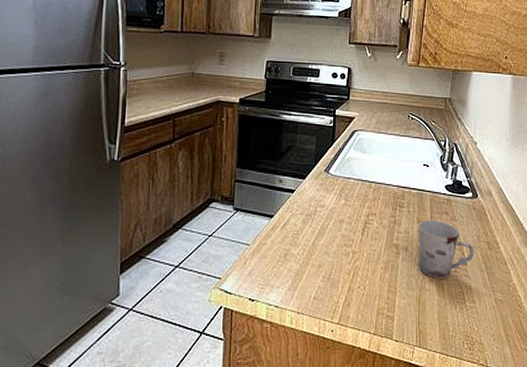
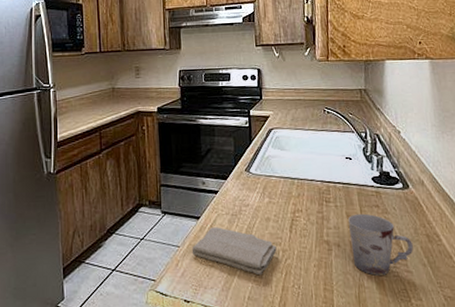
washcloth: none [261,227,347,276] -> present [191,227,277,276]

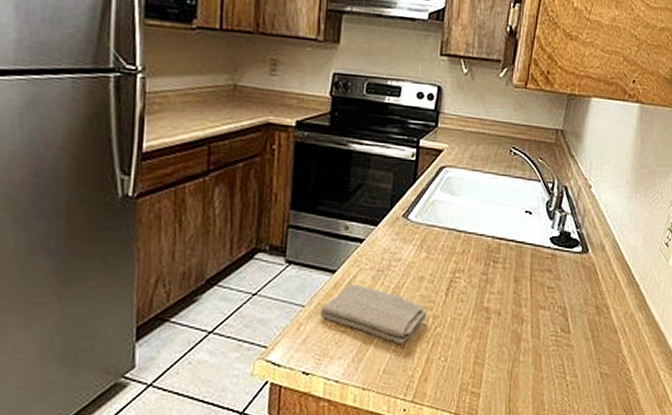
cup: present [348,213,414,276] -> none [512,278,580,349]

